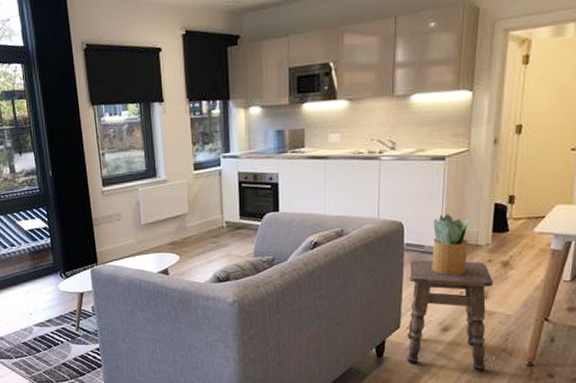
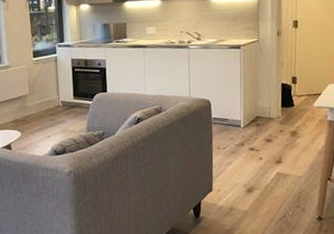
side table: present [407,259,494,372] -> none [218,130,286,227]
potted plant: present [432,214,468,275] -> none [233,92,263,144]

